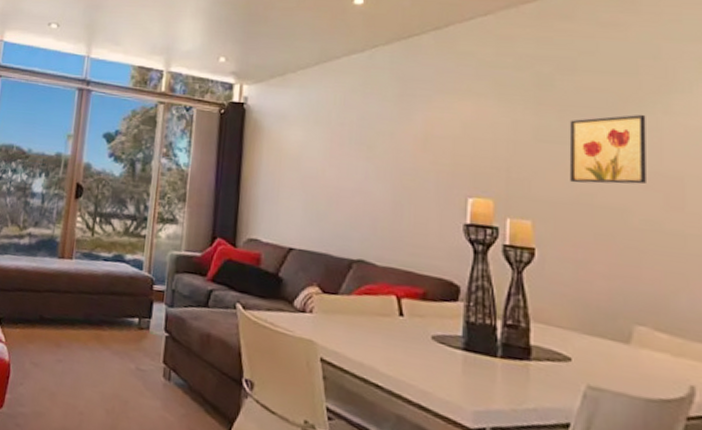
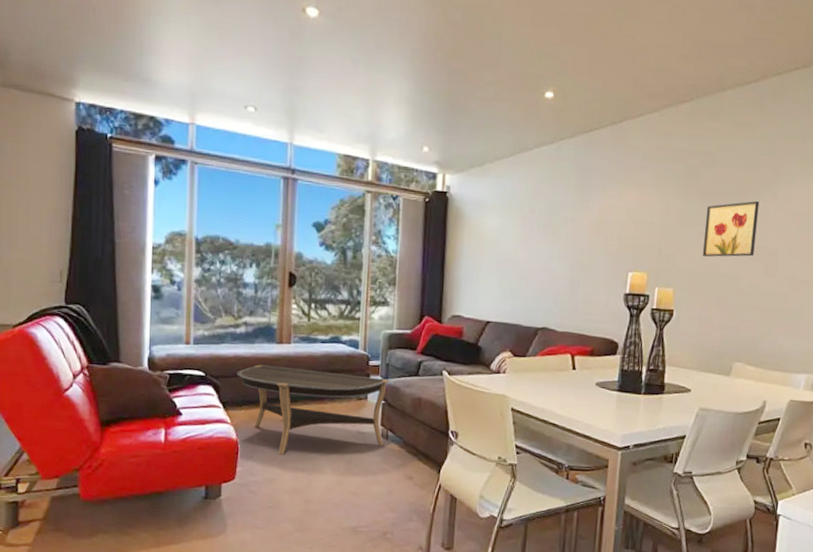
coffee table: none [16,279,175,389] -> present [237,364,390,455]

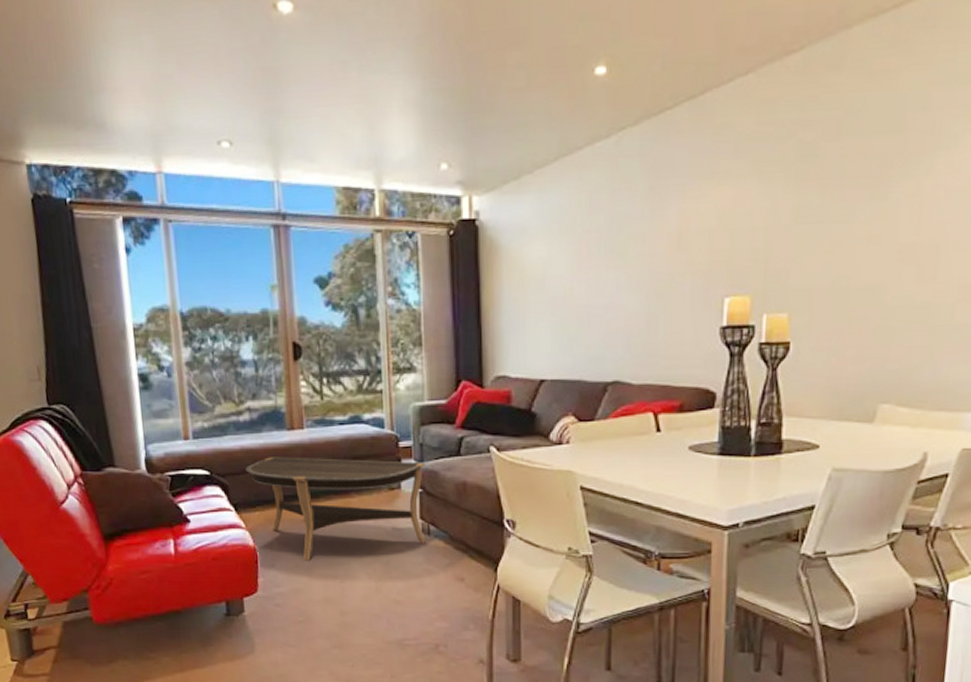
wall art: present [702,200,760,257] -> none [827,178,908,266]

